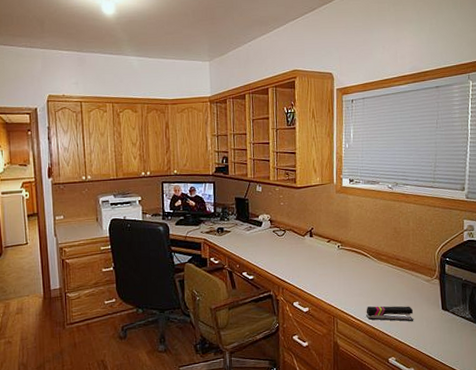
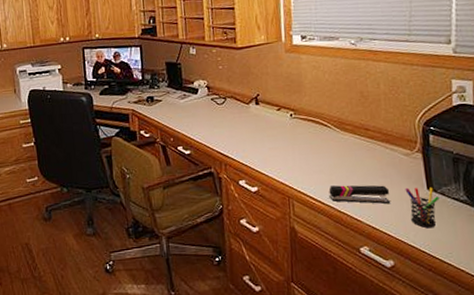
pen holder: none [425,307,451,341] -> present [405,187,440,229]

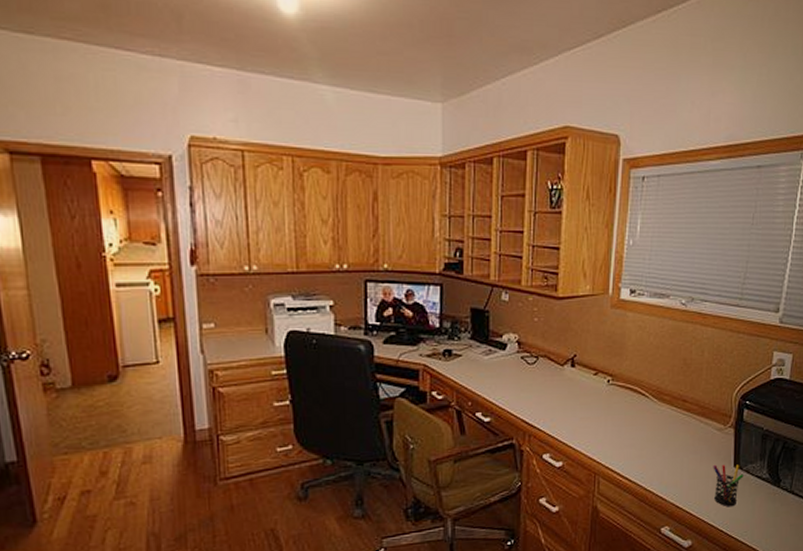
stapler: present [329,185,390,205] -> none [637,461,698,482]

